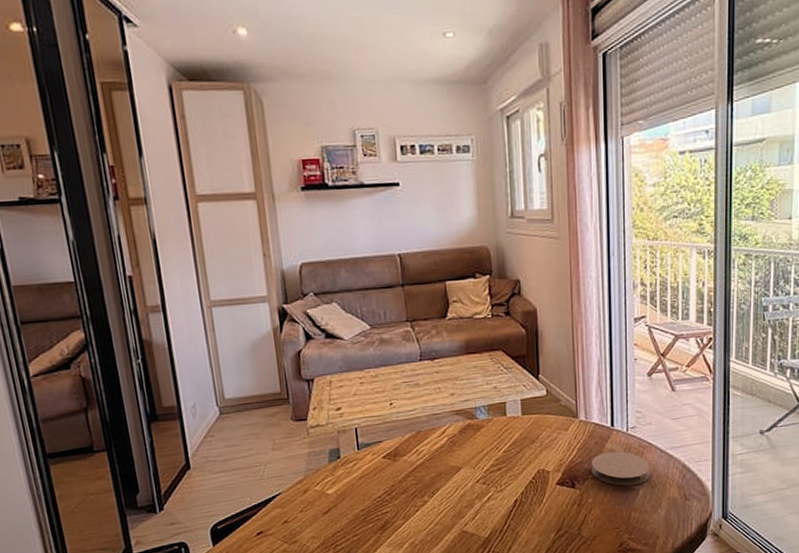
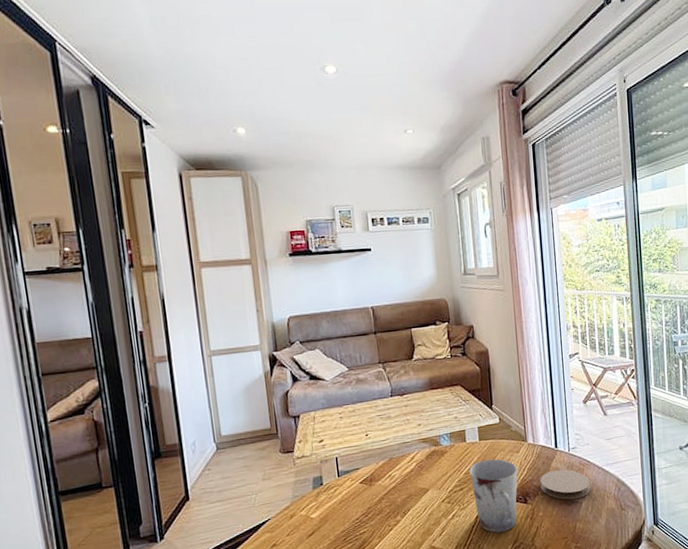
cup: none [509,436,565,519] -> present [469,458,518,533]

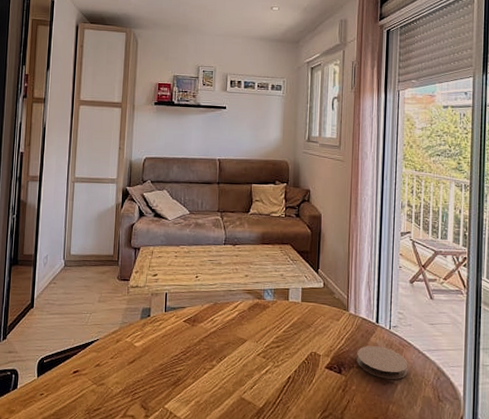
cup: present [469,458,518,533] -> none [288,322,336,398]

